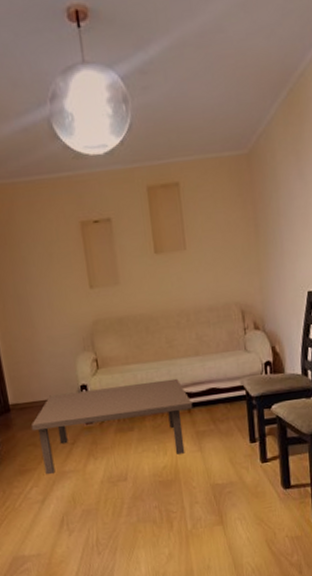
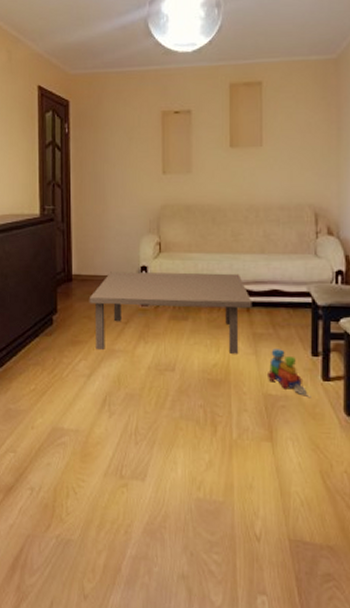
toy train: none [212,442,253,481] -> present [266,348,311,398]

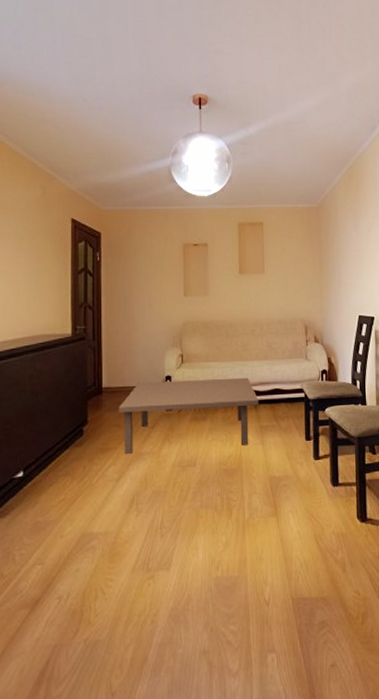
toy train: present [266,348,311,398] -> none [271,437,306,476]

